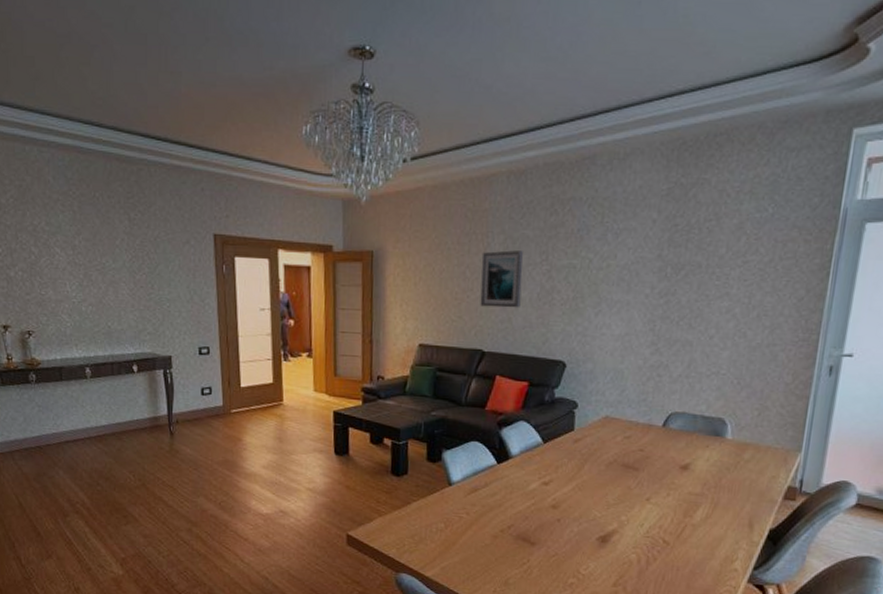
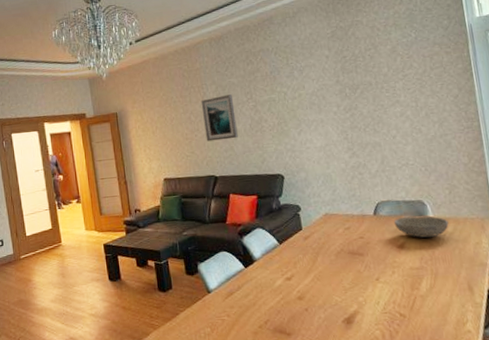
bowl: none [683,433,748,463] -> present [393,215,449,238]

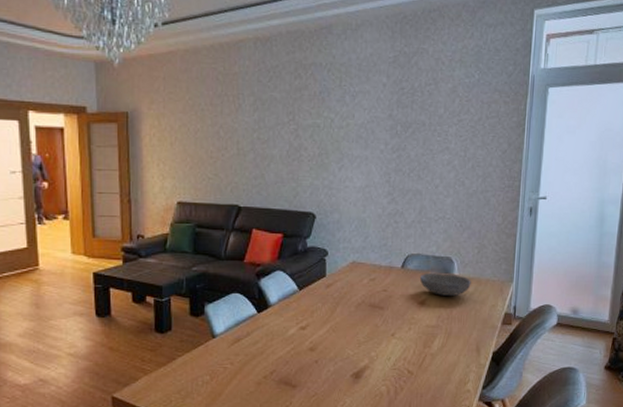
wall art: present [200,94,238,142] -> none [234,111,273,165]

